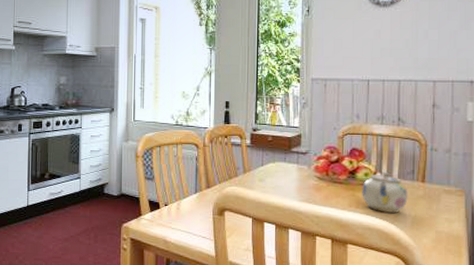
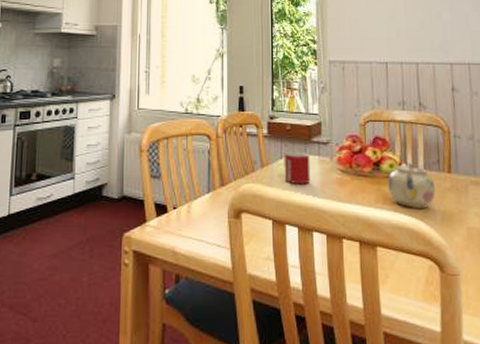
mug: none [264,161,289,189] -> present [284,153,311,185]

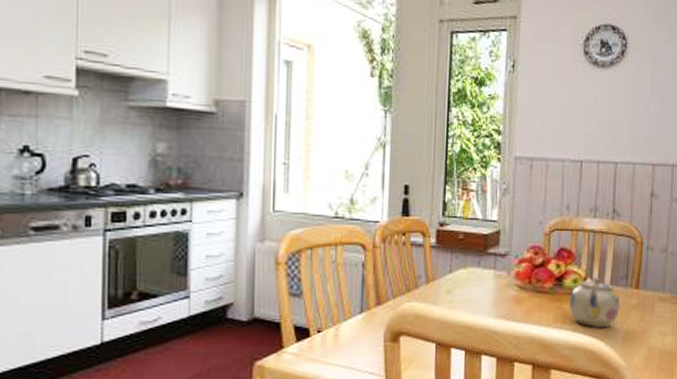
mug: present [284,153,311,185] -> none [453,266,484,303]

